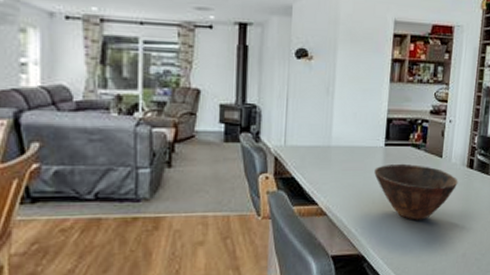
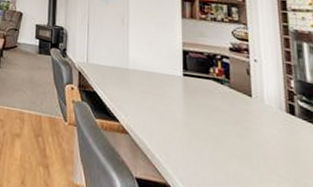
bowl: present [374,163,458,220] -> none [175,94,278,163]

